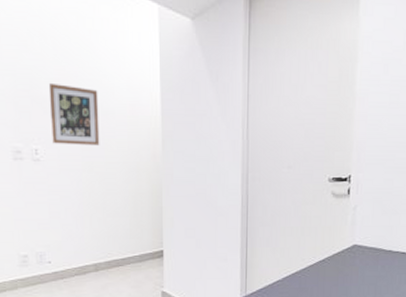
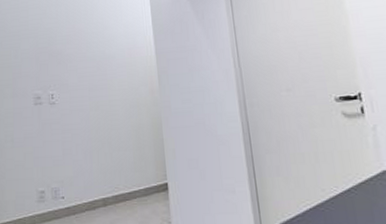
wall art: present [48,82,100,146] -> none [62,39,104,88]

